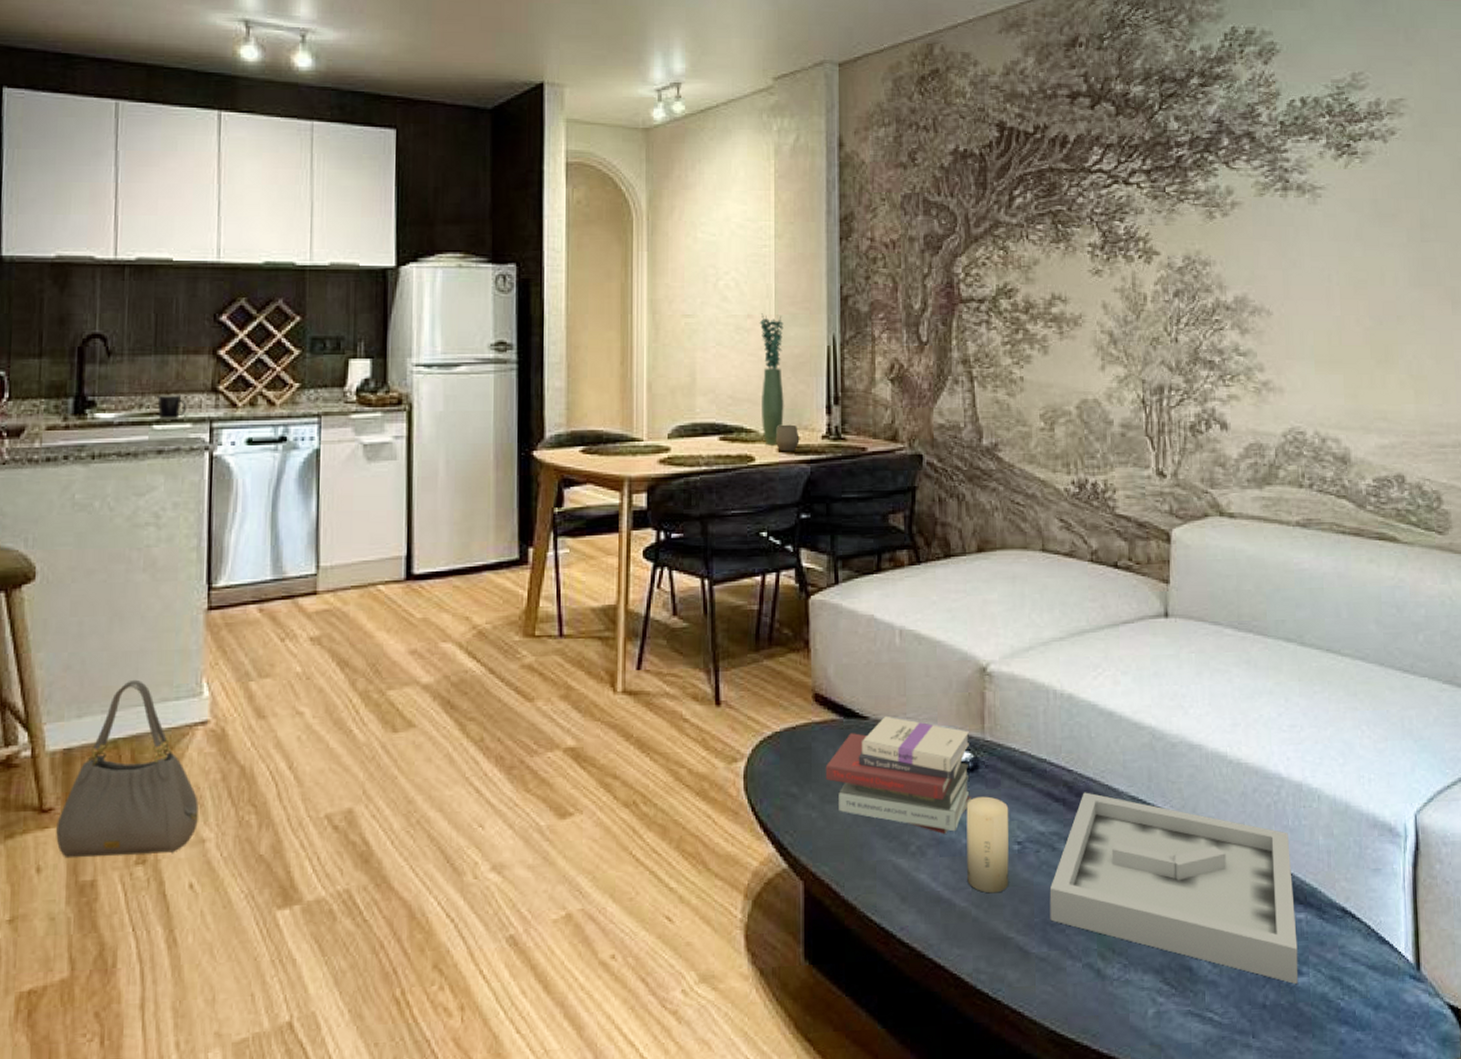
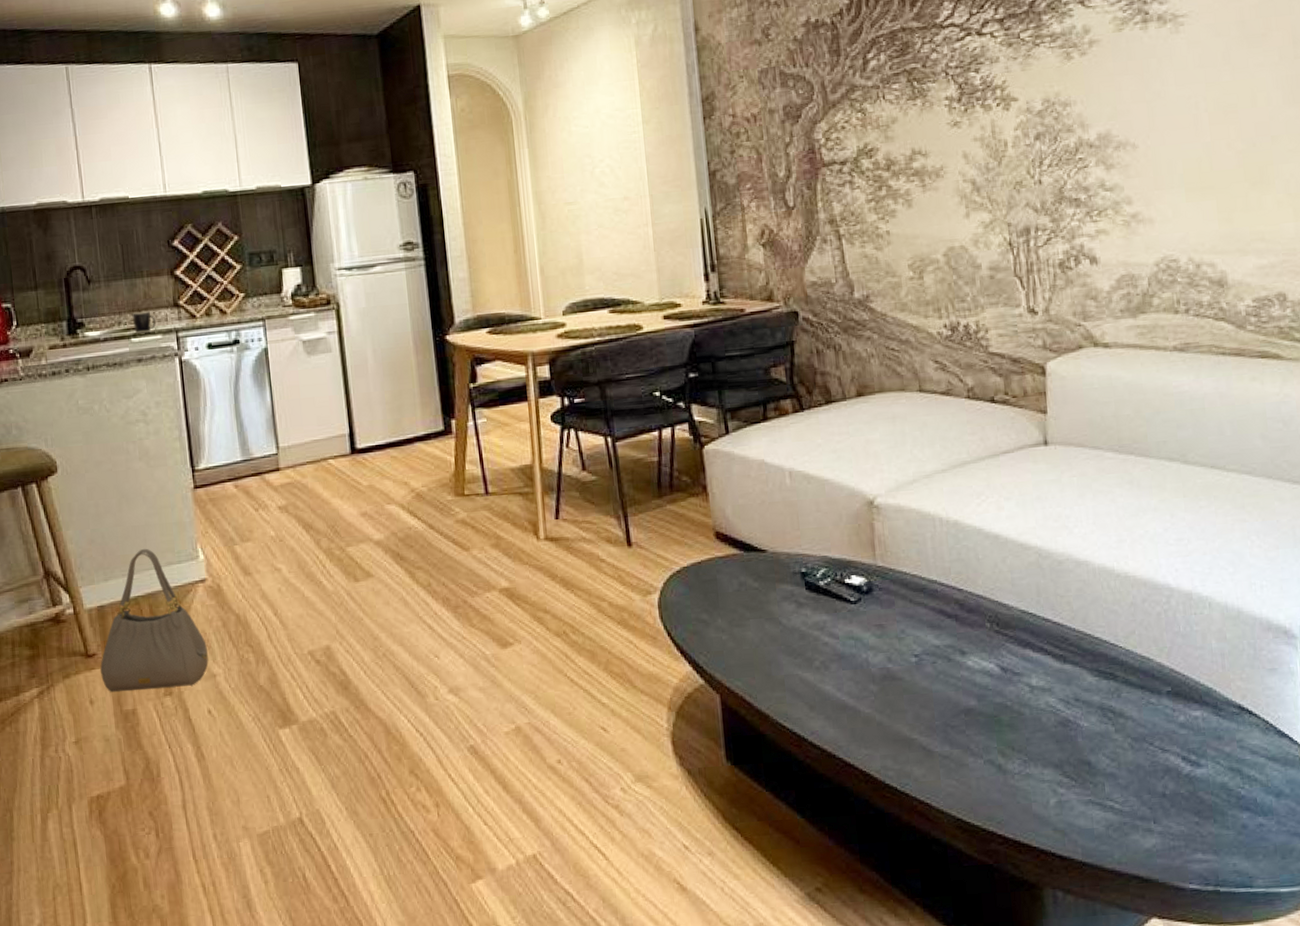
vase: present [759,313,784,446] -> none [635,194,666,314]
cup: present [775,424,800,452] -> none [659,293,682,319]
books: present [825,715,971,834] -> none [731,548,868,650]
candle: present [966,796,1009,894] -> none [864,615,909,701]
decorative tray: present [1049,792,1298,984] -> none [948,608,1197,775]

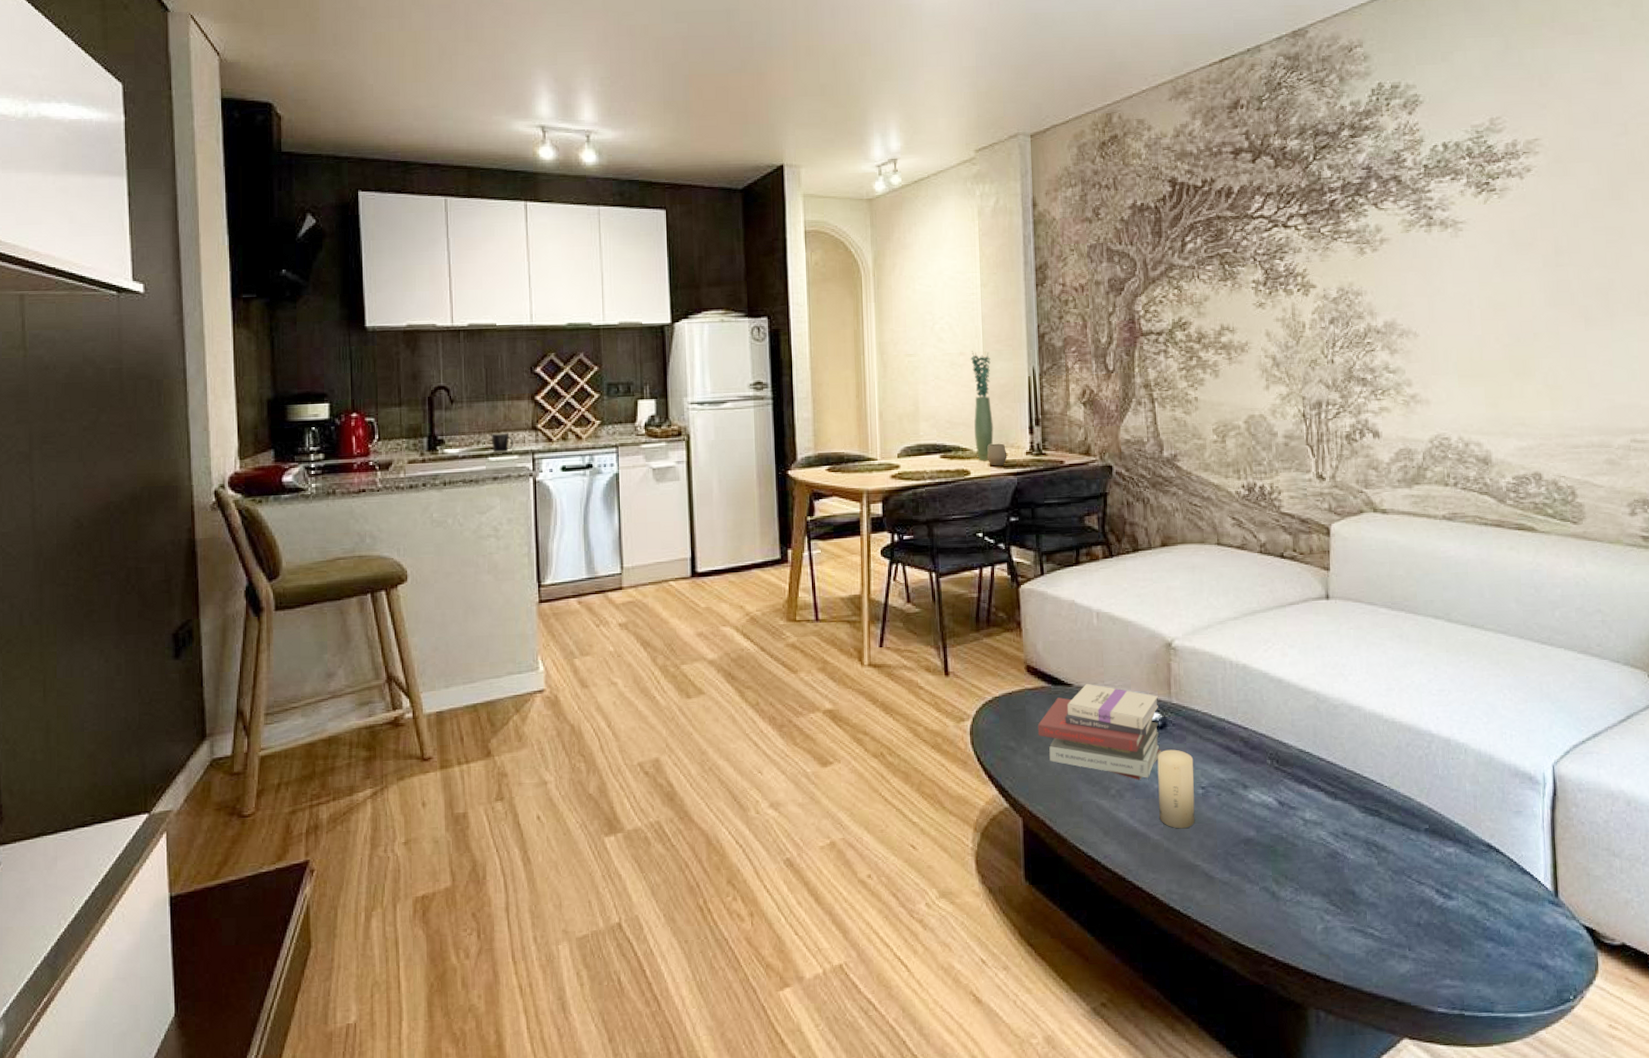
handbag: present [100,548,208,692] -> none [435,658,541,795]
vase: none [635,194,666,314] -> present [970,351,994,461]
cup: none [659,293,682,319] -> present [987,443,1007,467]
books: none [731,548,868,650] -> present [1037,683,1161,780]
candle: none [864,615,909,701] -> present [1157,749,1195,829]

